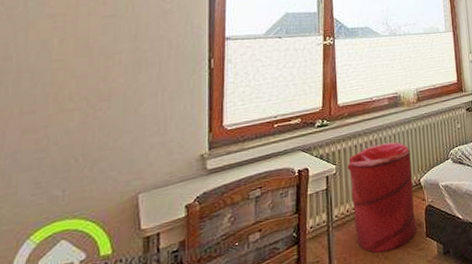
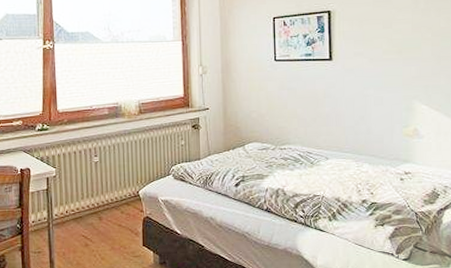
laundry hamper: present [347,142,417,253] -> none [67,152,134,254]

